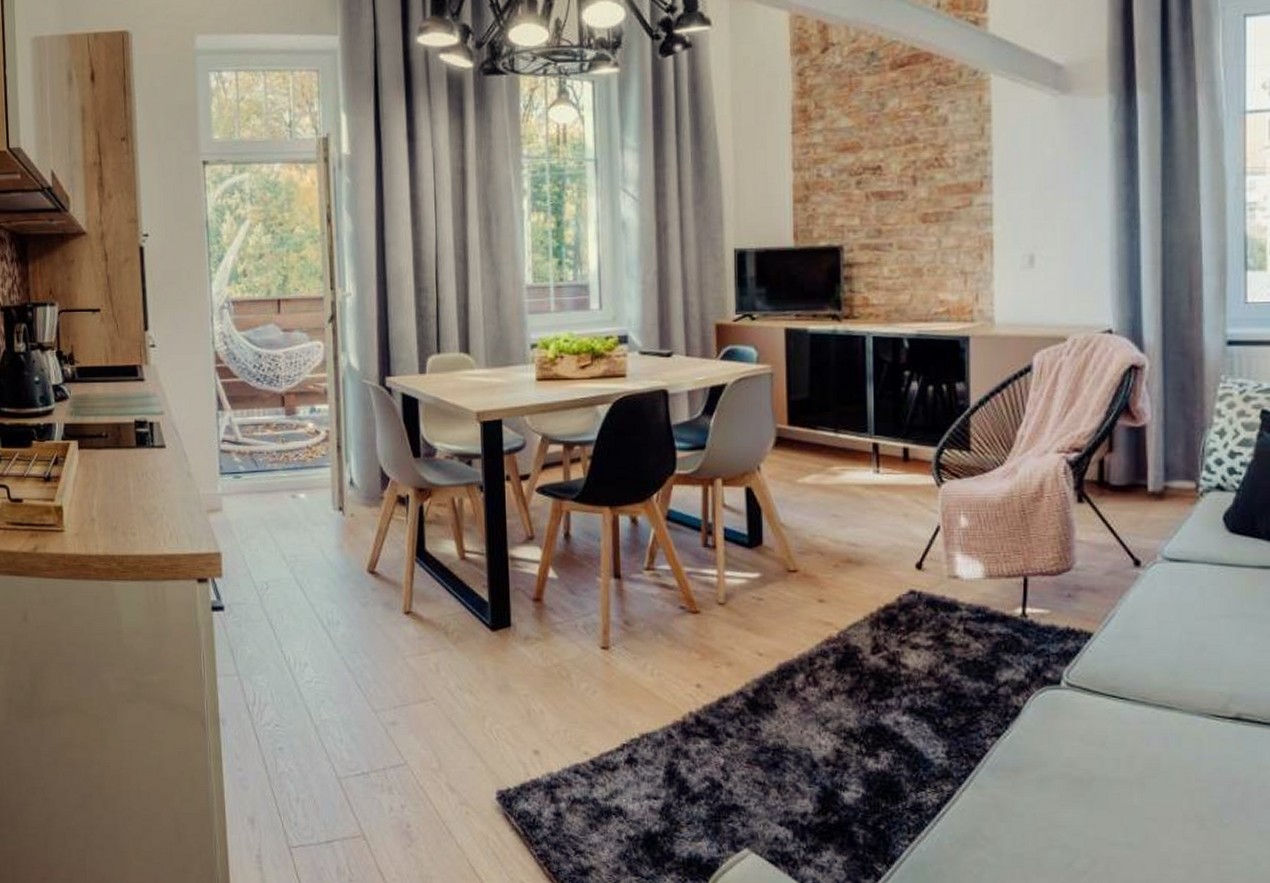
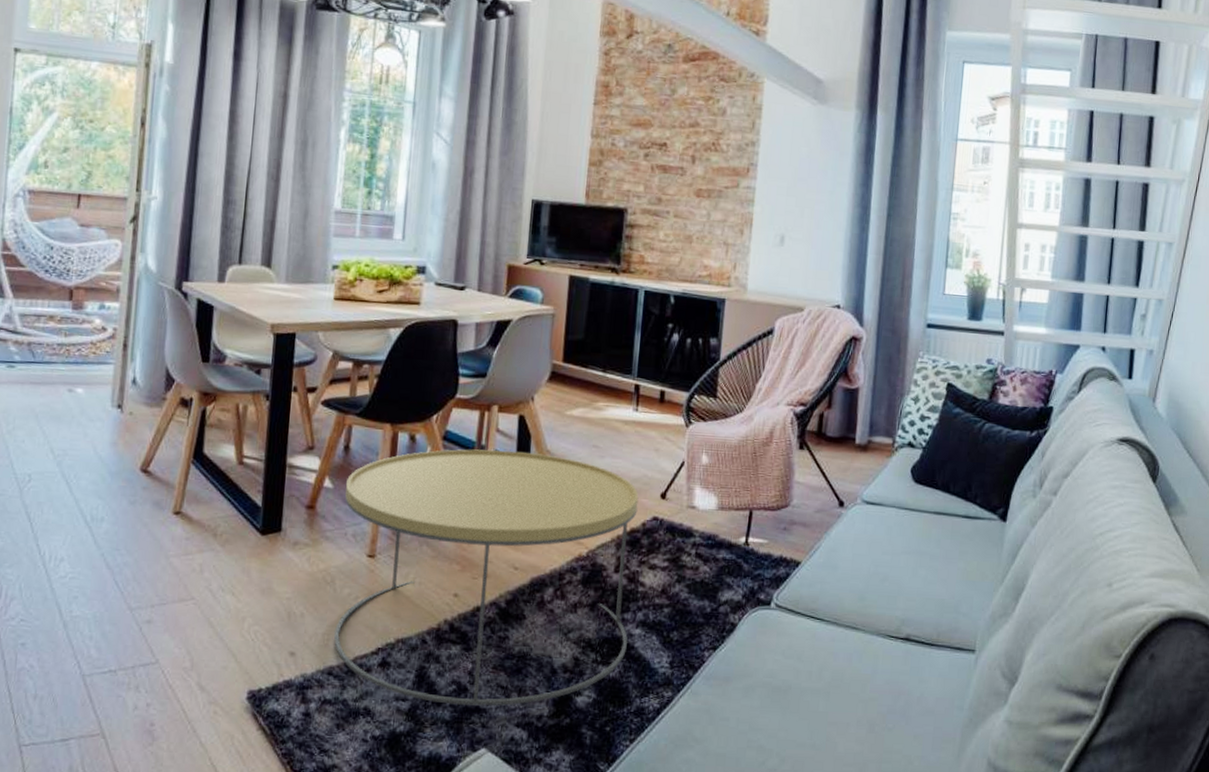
coffee table: none [570,527,896,804] -> present [334,449,639,706]

